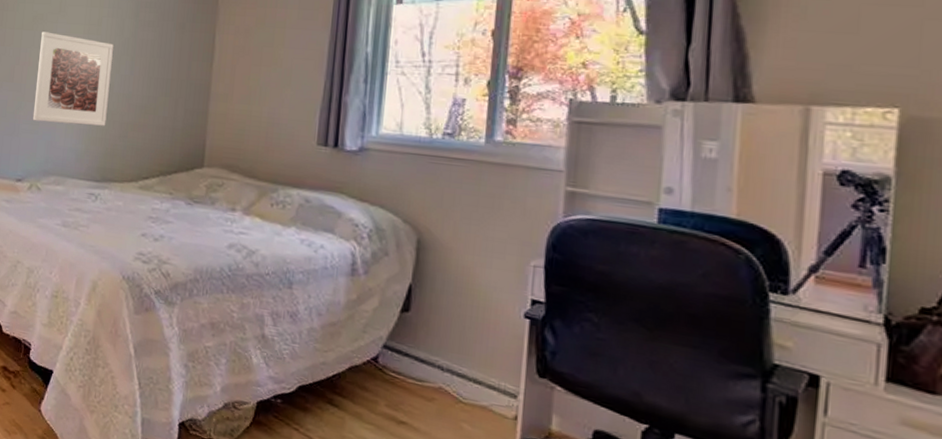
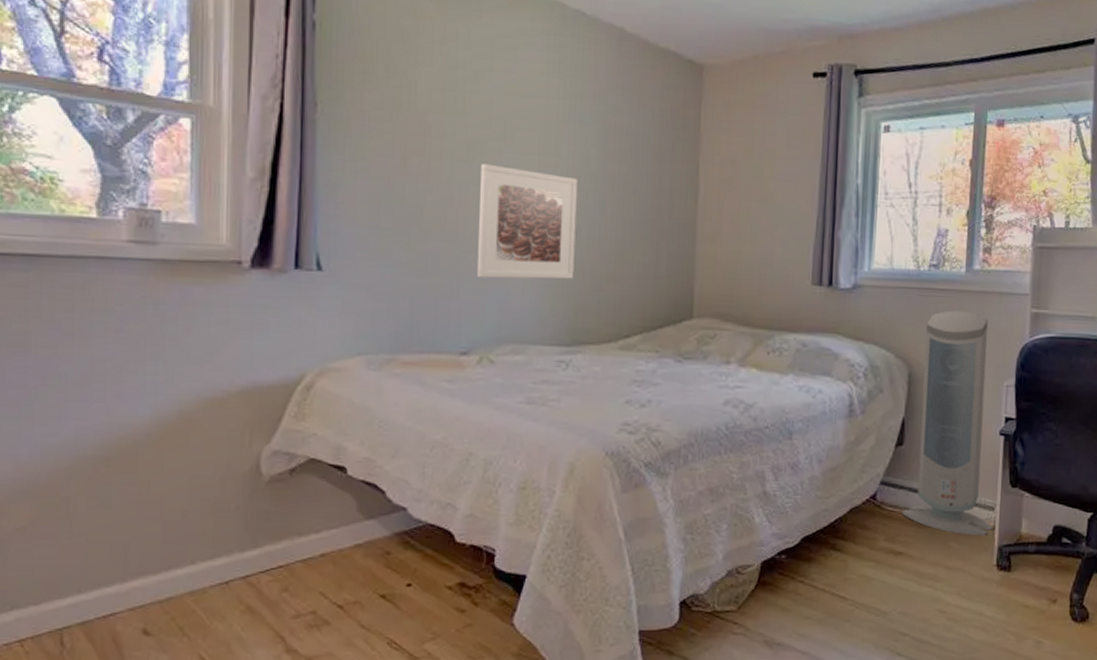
air purifier: none [406,180,514,424] -> present [902,310,993,536]

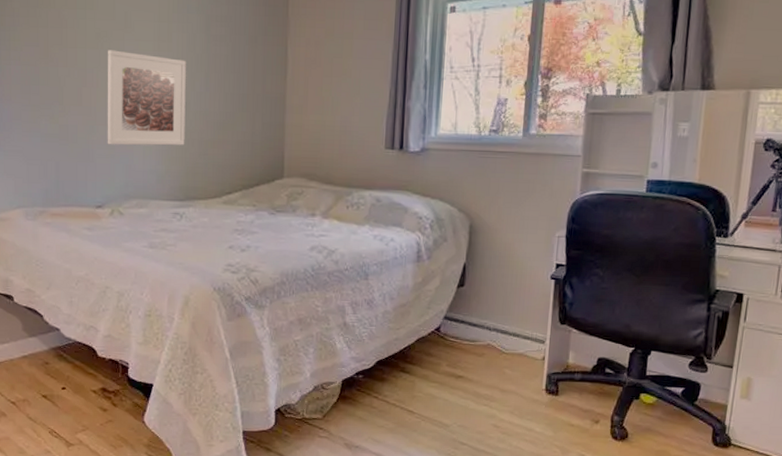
air purifier: present [902,310,993,536] -> none [463,170,543,365]

